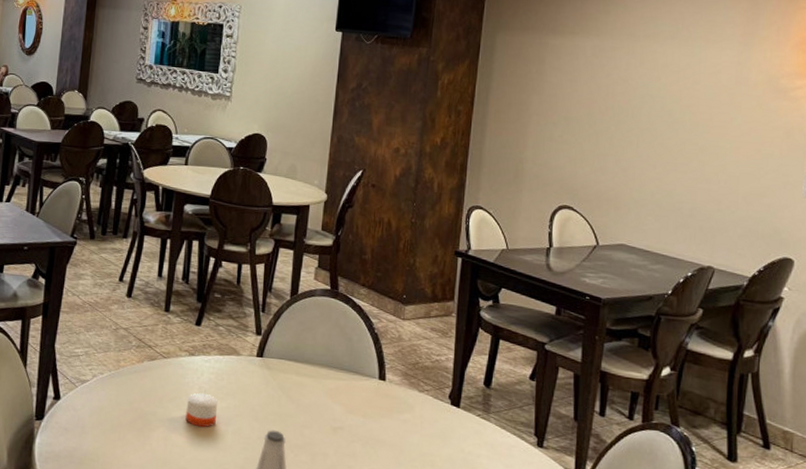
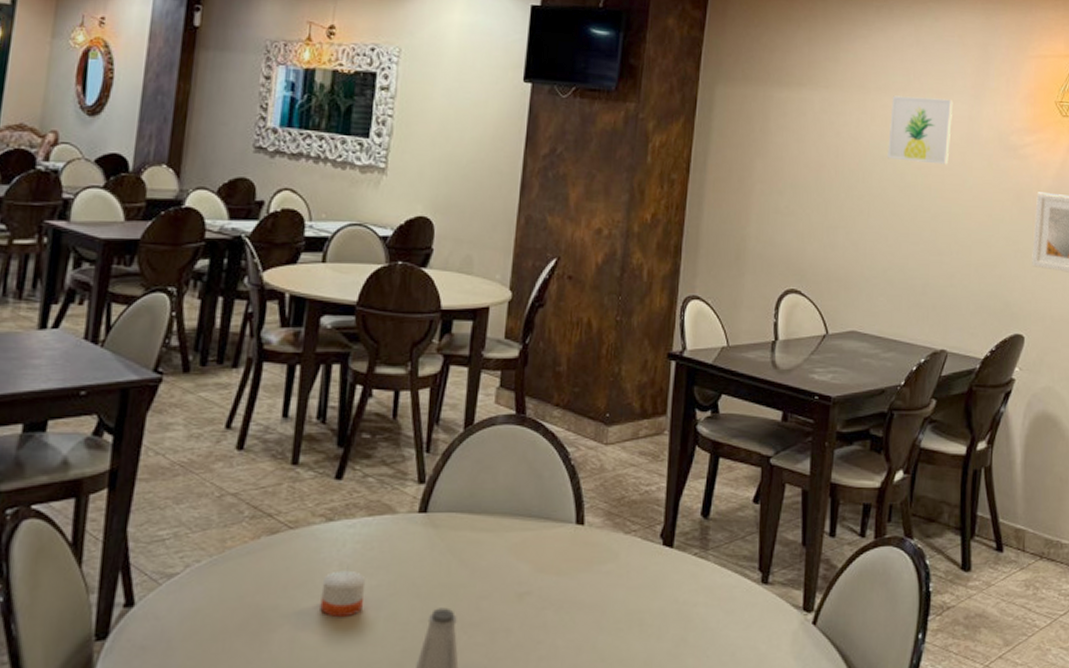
wall art: none [656,43,722,104] -> present [888,95,954,165]

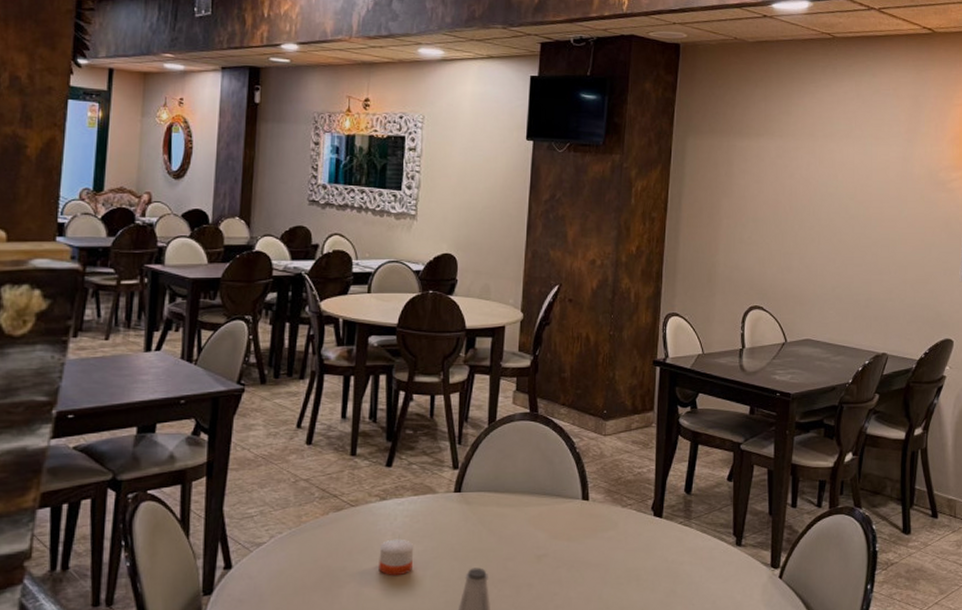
wall art: present [888,95,954,165] -> none [834,142,890,199]

